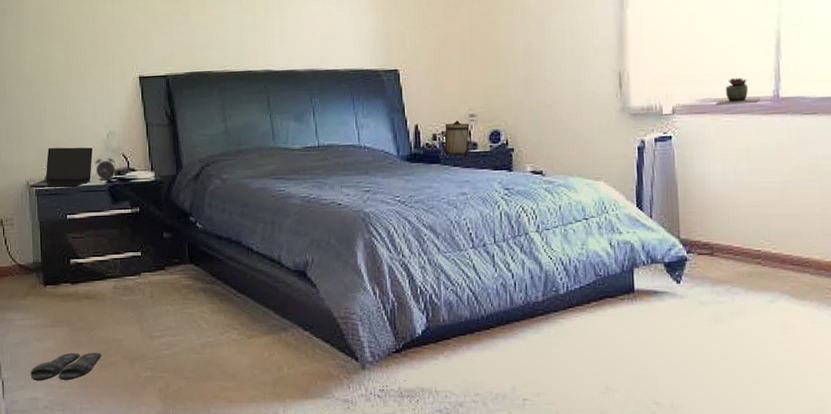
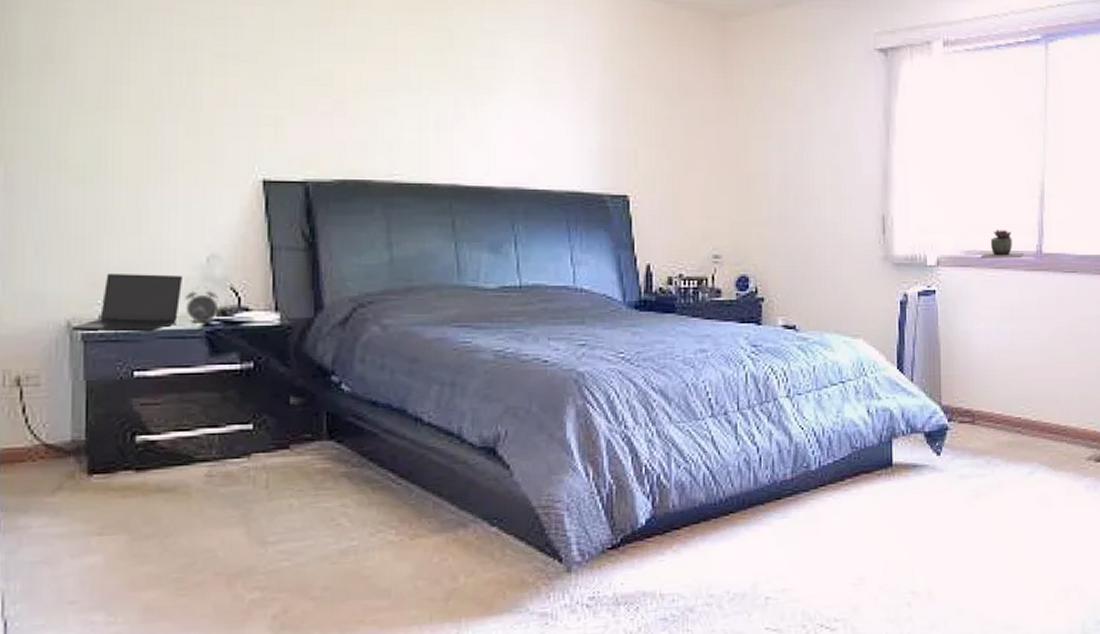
slippers: present [30,352,101,380] -> none [55,569,180,616]
photo frame: present [444,120,470,156] -> none [681,261,713,304]

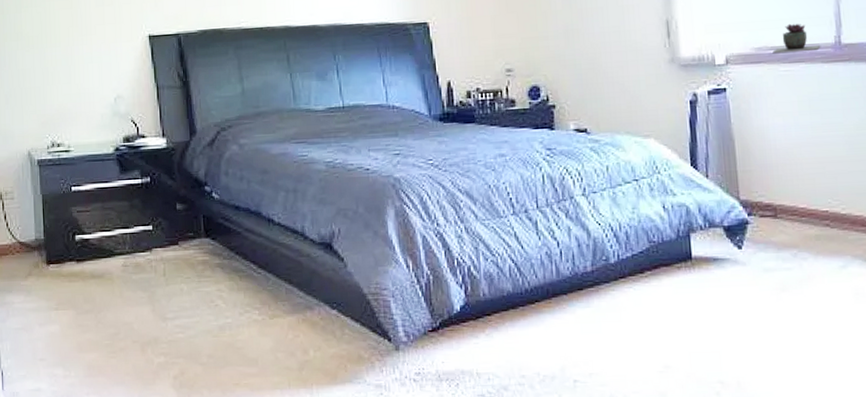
laptop: present [71,274,184,332] -> none [31,113,100,158]
alarm clock: present [185,286,218,322] -> none [102,120,124,148]

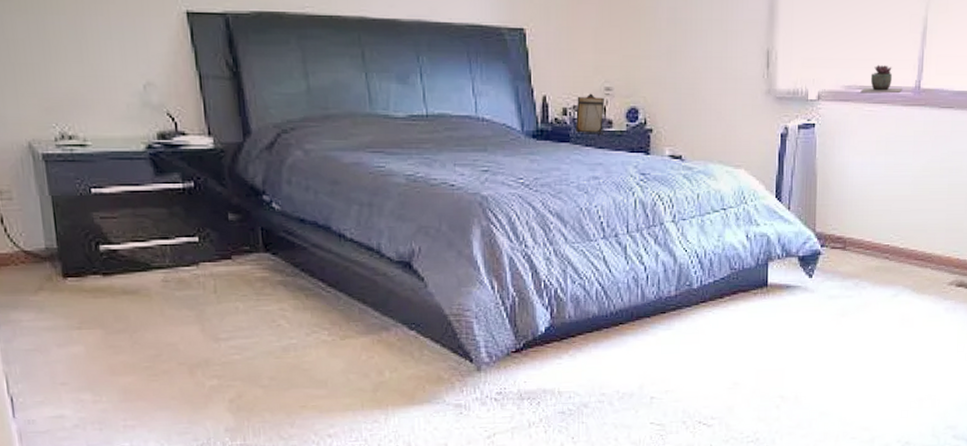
photo frame: none [479,75,508,114] -> present [575,93,605,134]

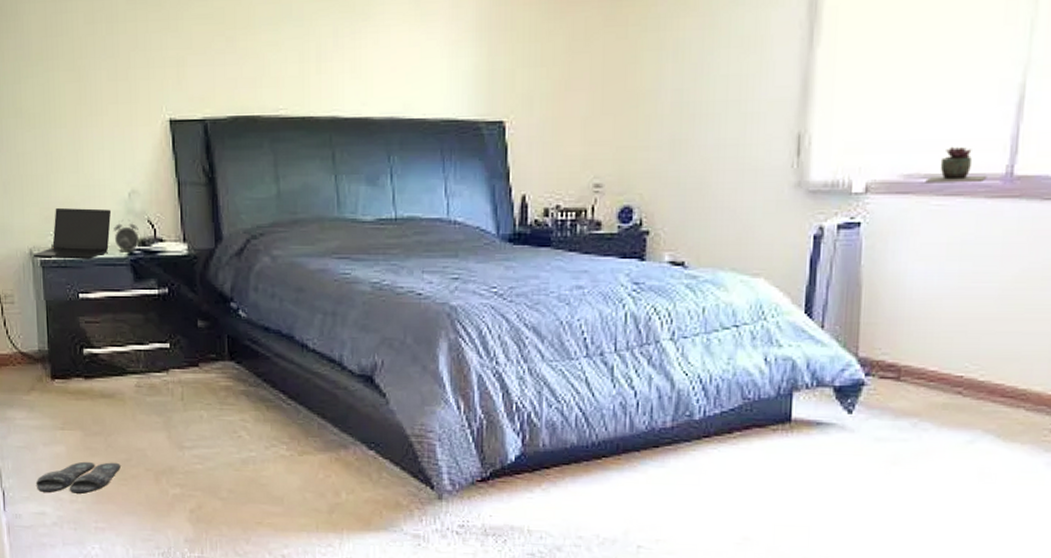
laptop: none [32,100,125,153] -> present [33,208,112,259]
slippers: none [50,359,150,395] -> present [35,461,121,494]
alarm clock: none [128,112,158,144] -> present [114,219,139,251]
photo frame: present [575,93,605,134] -> none [557,191,593,238]

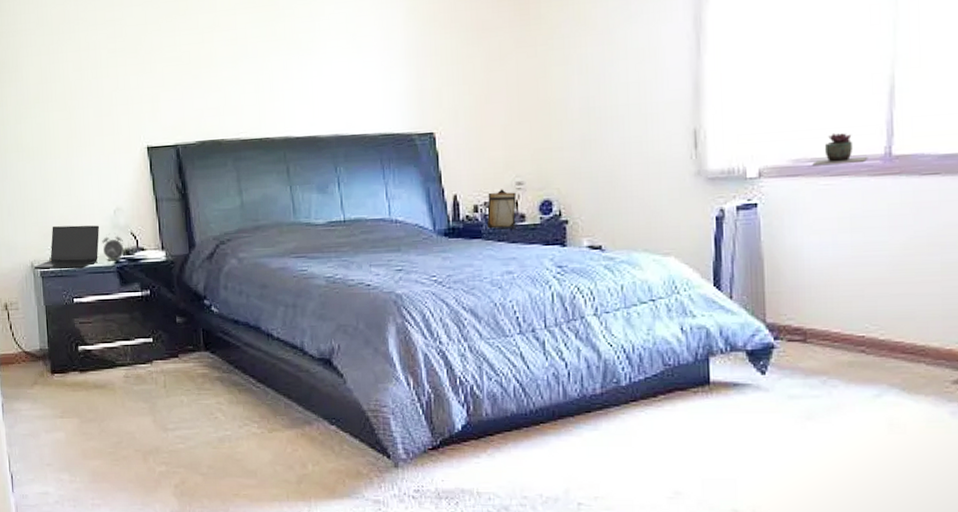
slippers: present [35,461,121,494] -> none [39,445,113,474]
photo frame: none [557,191,593,238] -> present [486,189,517,230]

